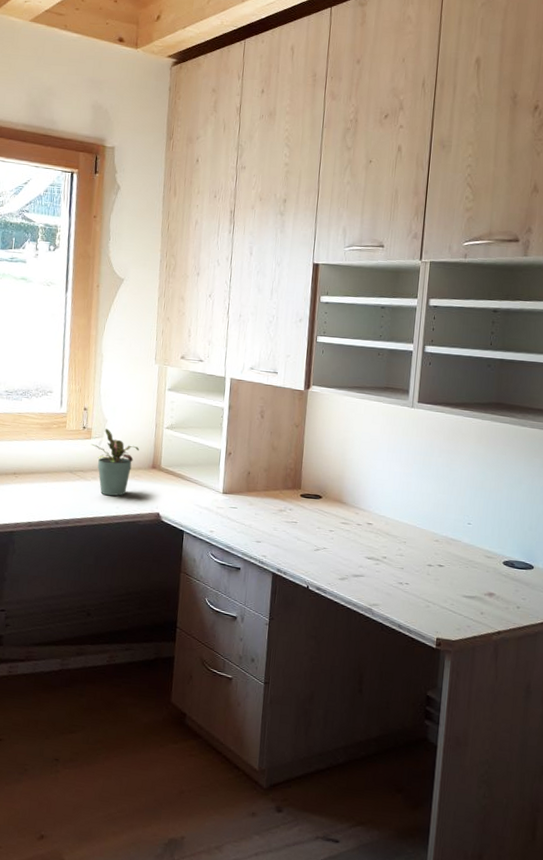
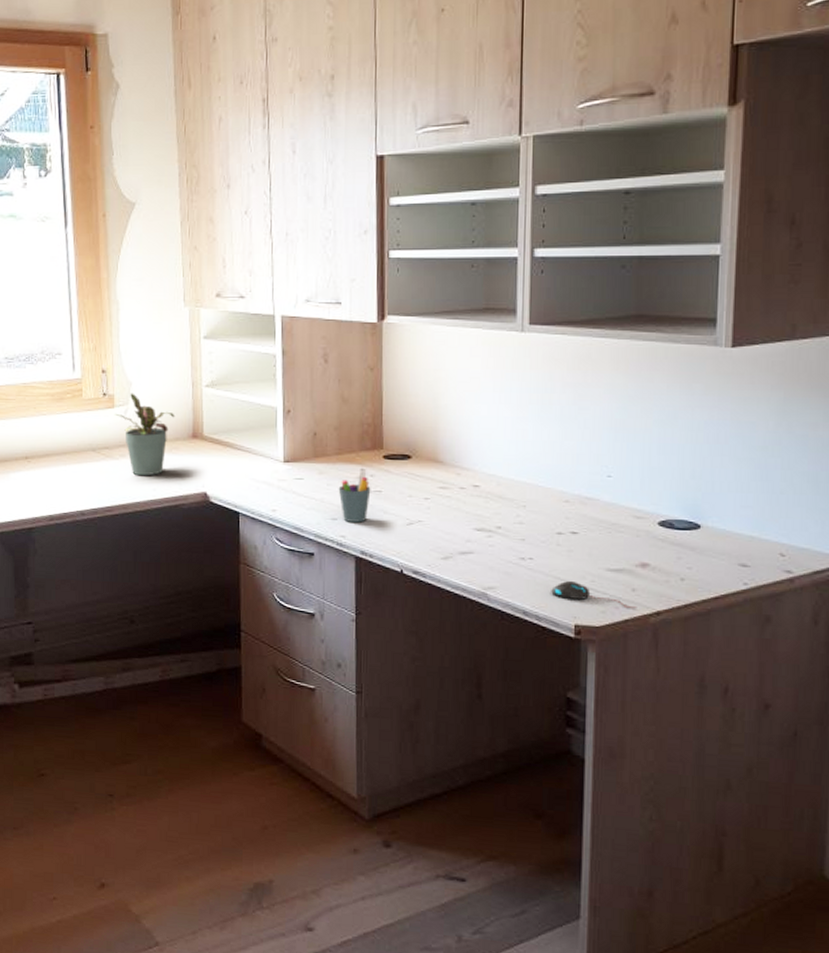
pen holder: none [263,502,289,546] -> present [338,467,371,523]
mouse: none [420,603,484,629] -> present [551,581,637,609]

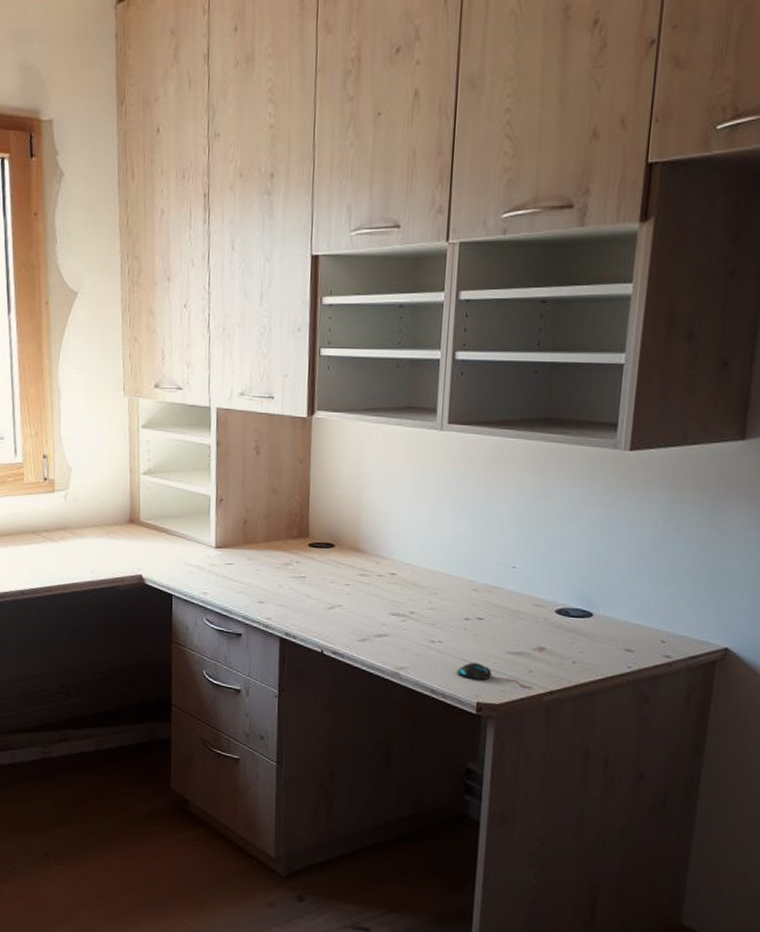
potted plant: present [114,393,175,476] -> none [54,478,113,559]
pen holder: present [338,467,371,523] -> none [265,554,296,606]

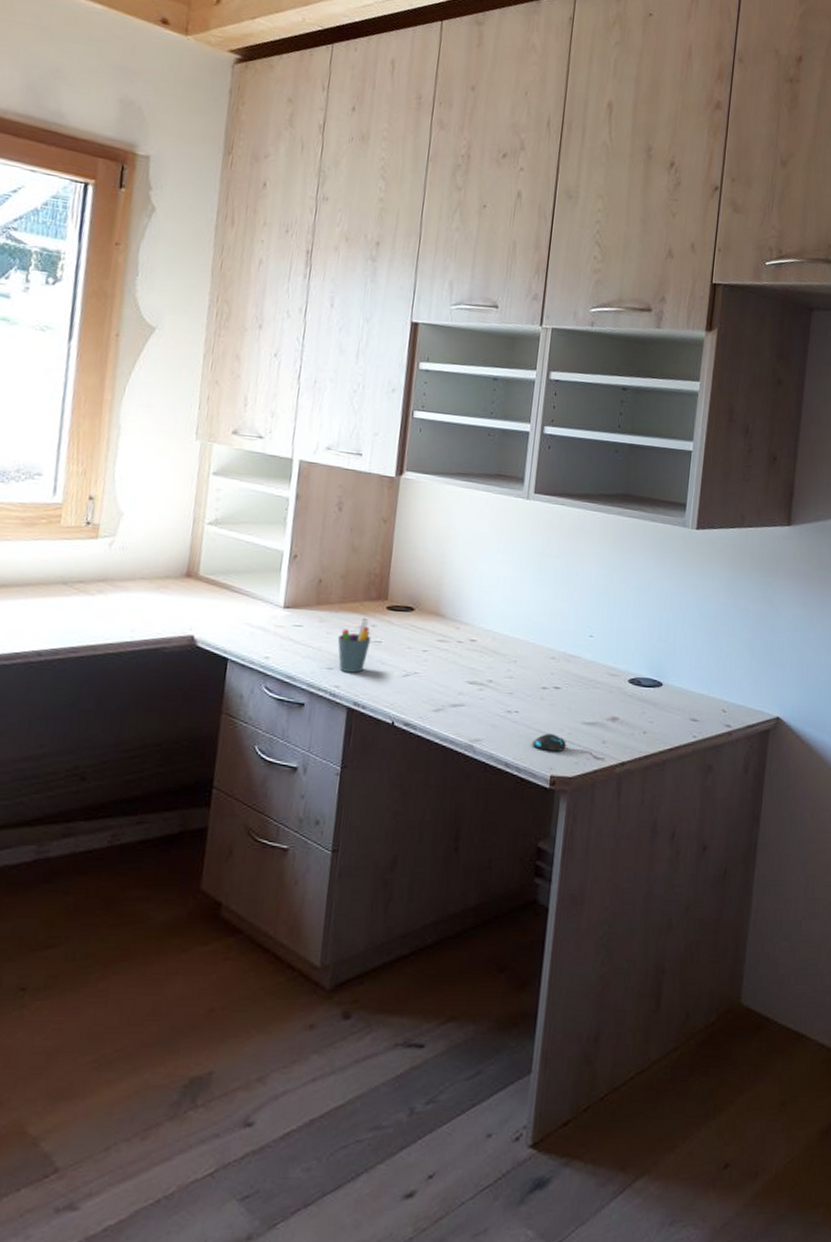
pen holder: none [265,554,296,606] -> present [337,617,371,673]

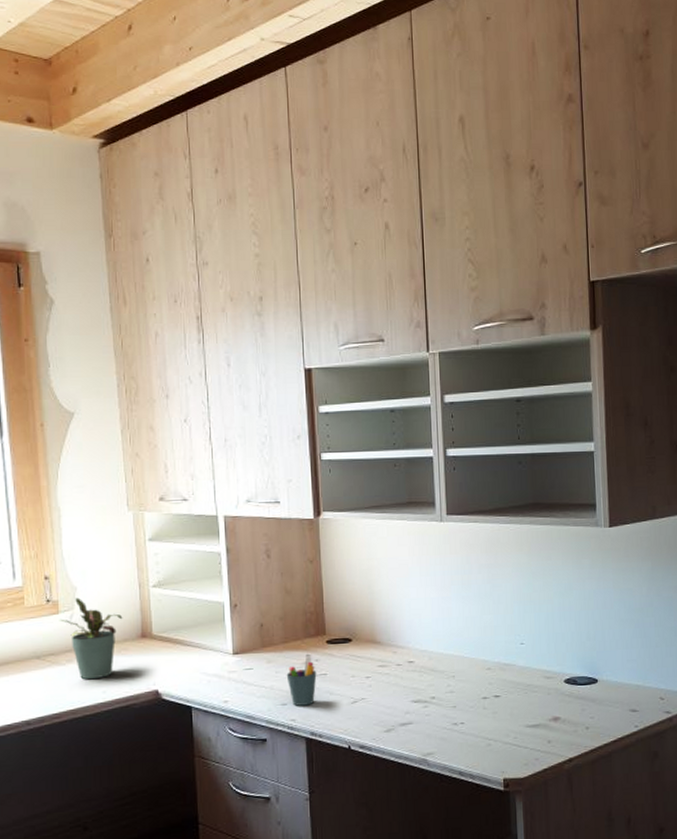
potted plant: none [96,524,169,616] -> present [59,597,123,680]
mouse: present [532,734,606,760] -> none [481,740,553,759]

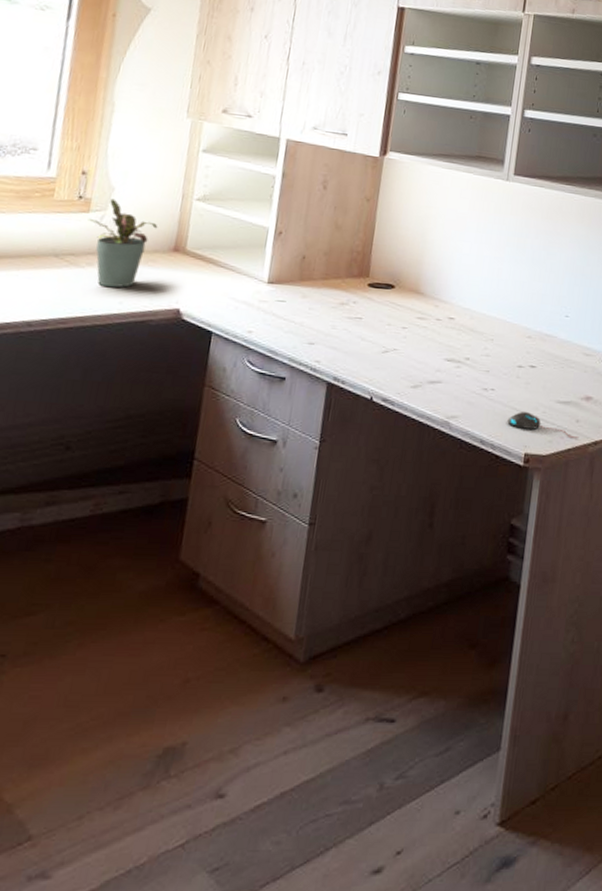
pen holder: present [286,653,317,706] -> none [319,294,352,348]
mouse: none [481,740,553,759] -> present [507,412,579,439]

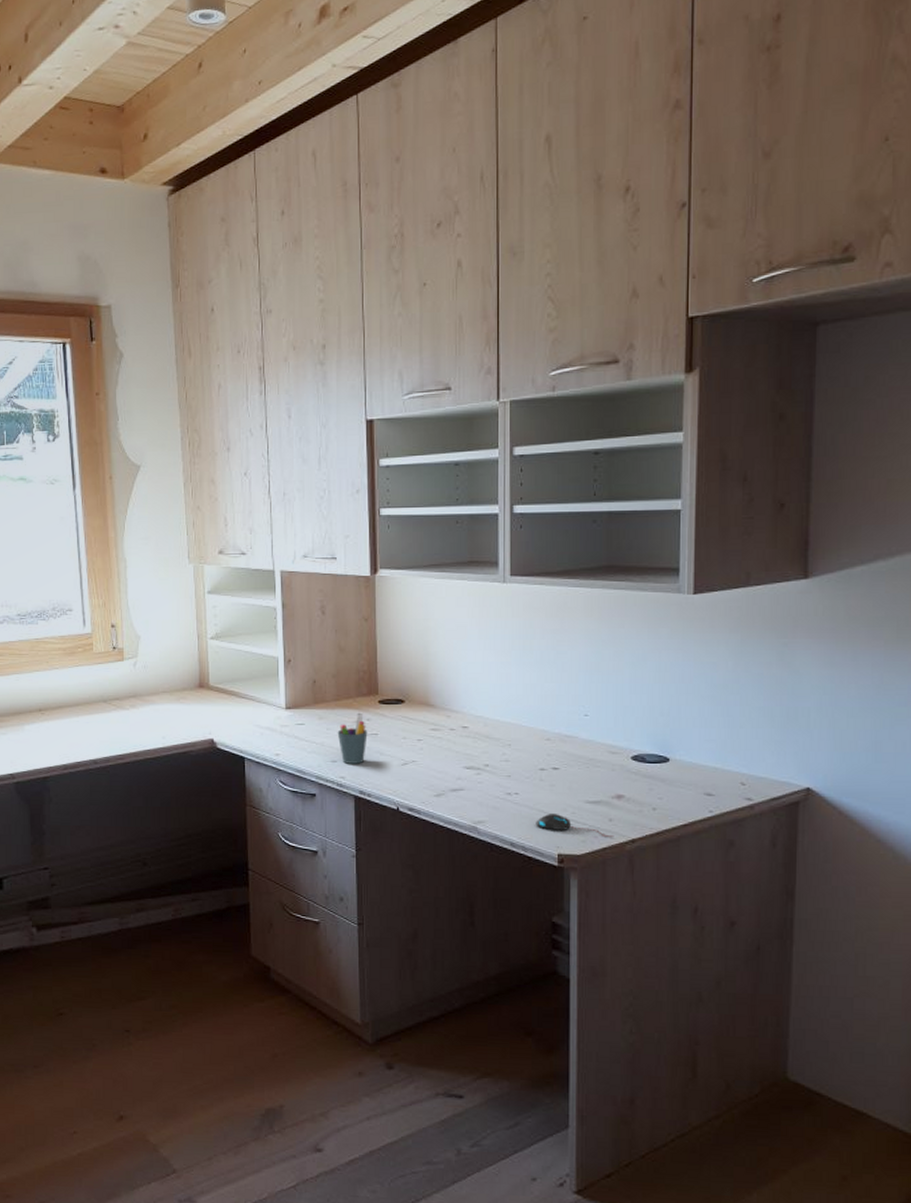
potted plant: present [88,198,158,288] -> none [124,646,182,725]
pen holder: none [319,294,352,348] -> present [337,712,368,764]

